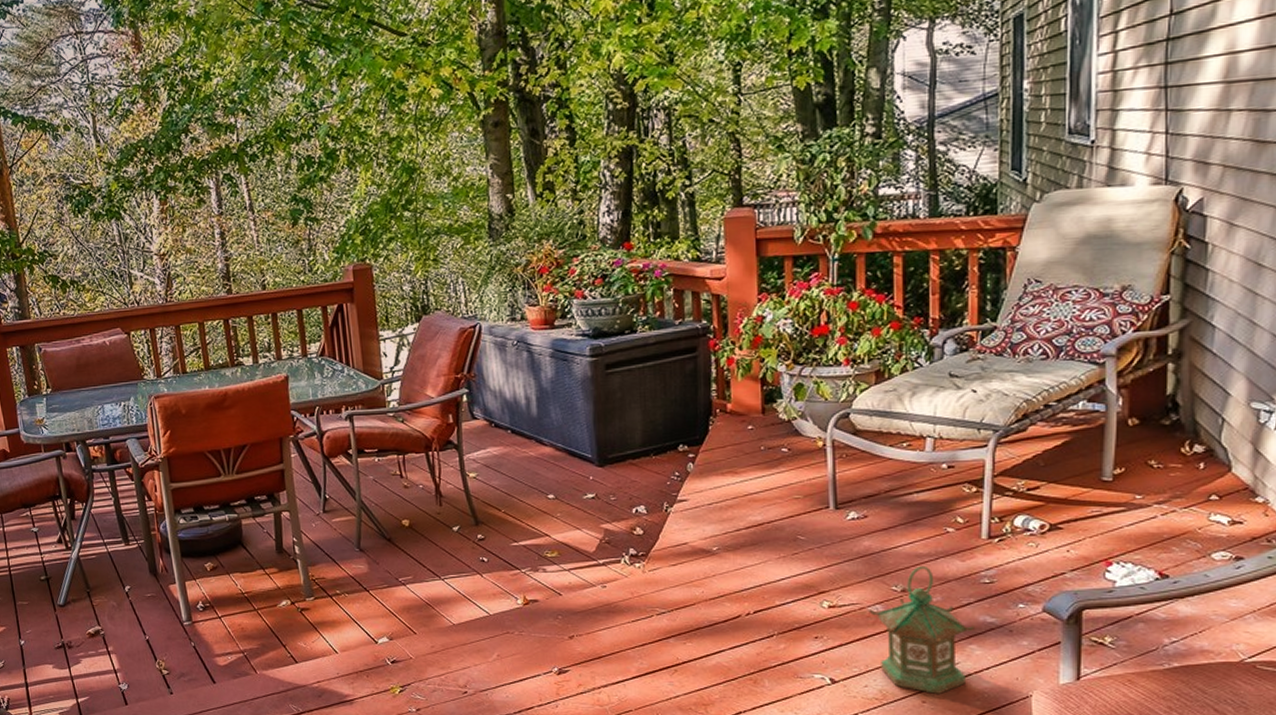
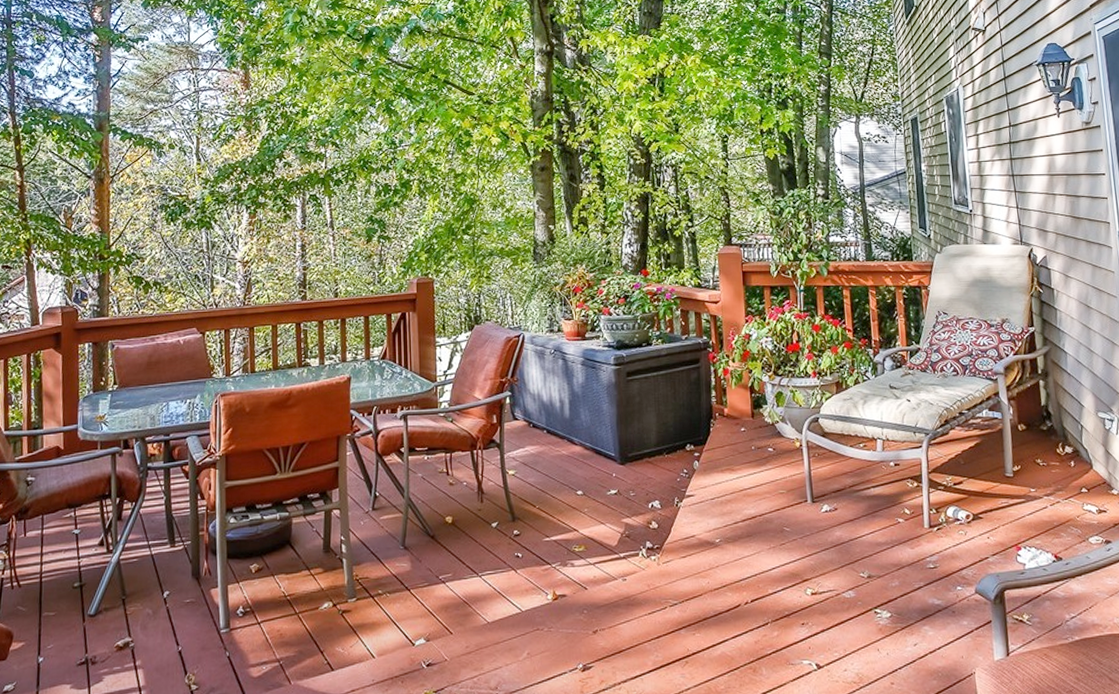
lantern: present [869,565,975,695] -> none [843,553,926,676]

